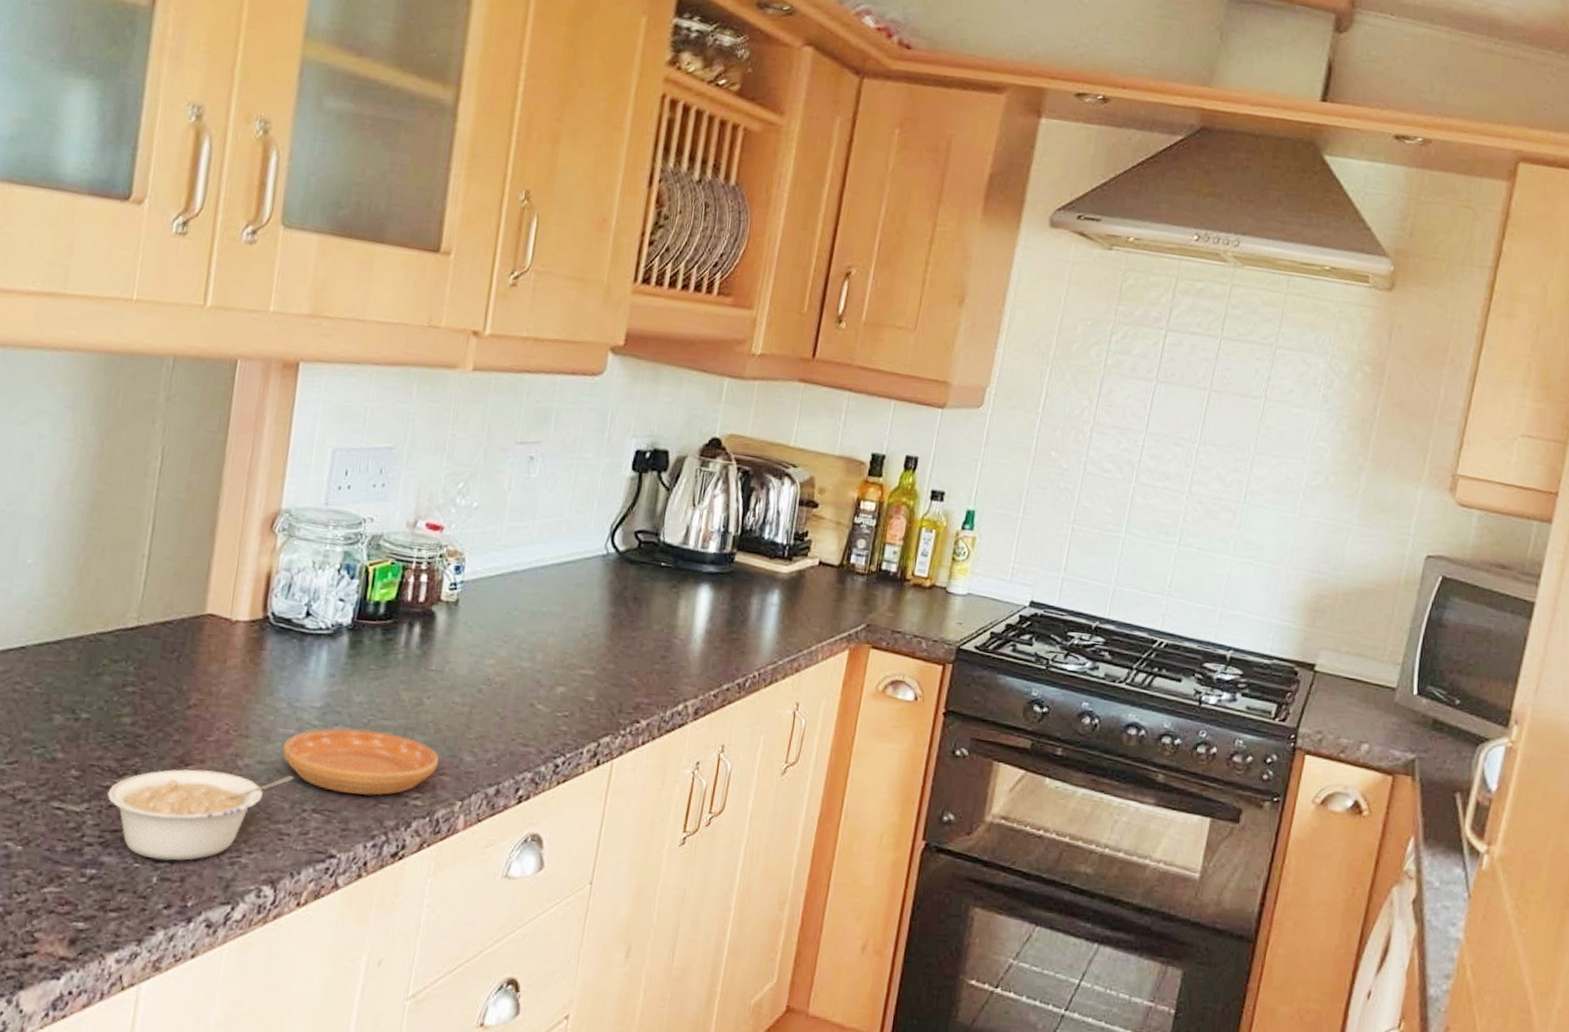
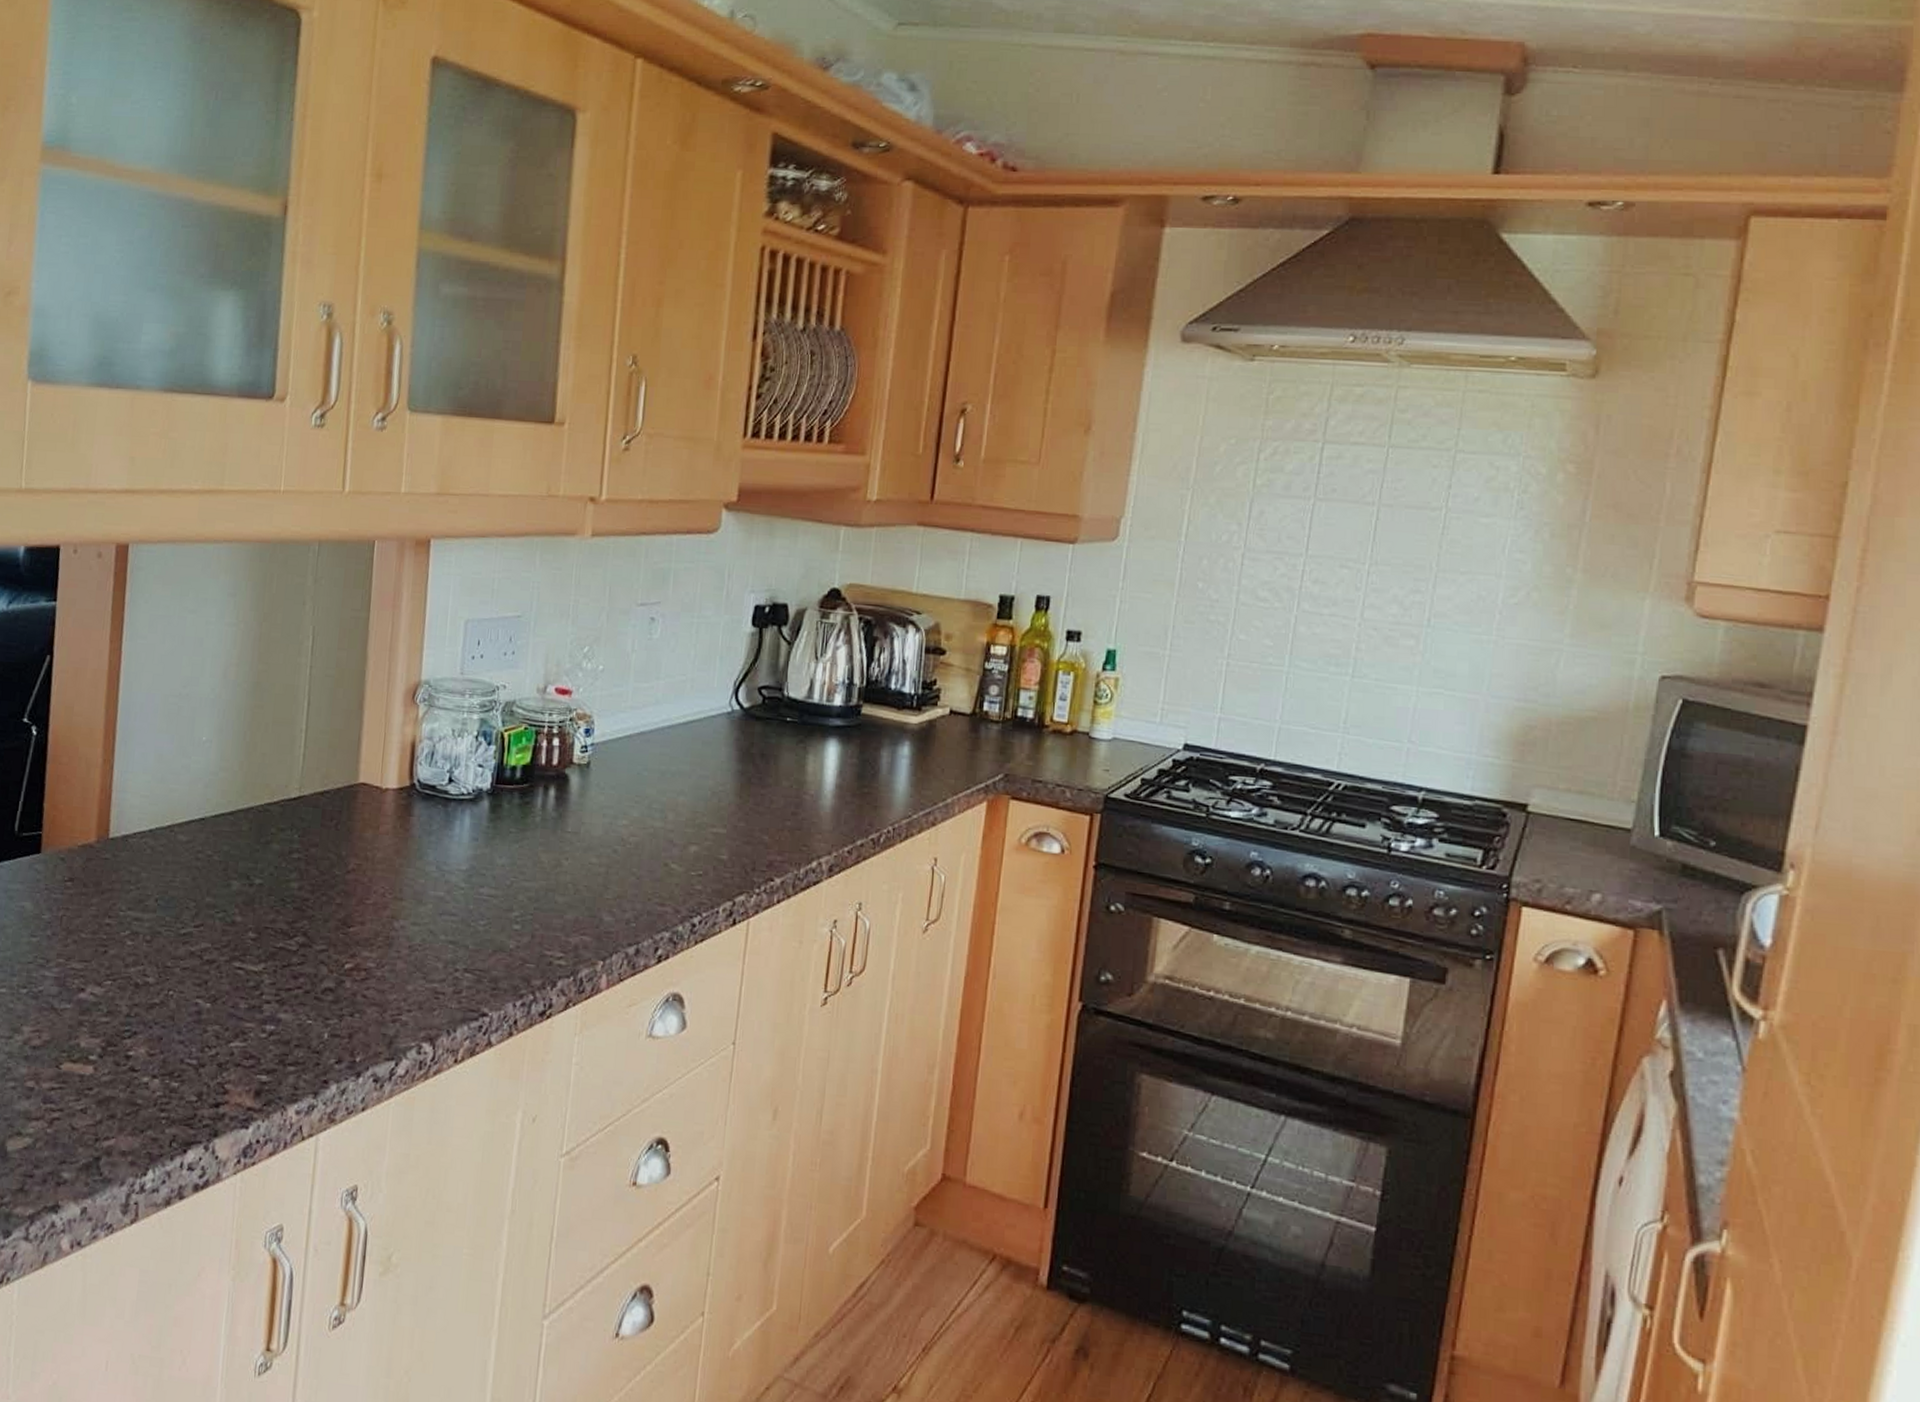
legume: present [107,769,294,861] -> none [281,931,446,1018]
saucer: present [282,728,439,796] -> none [434,890,579,955]

